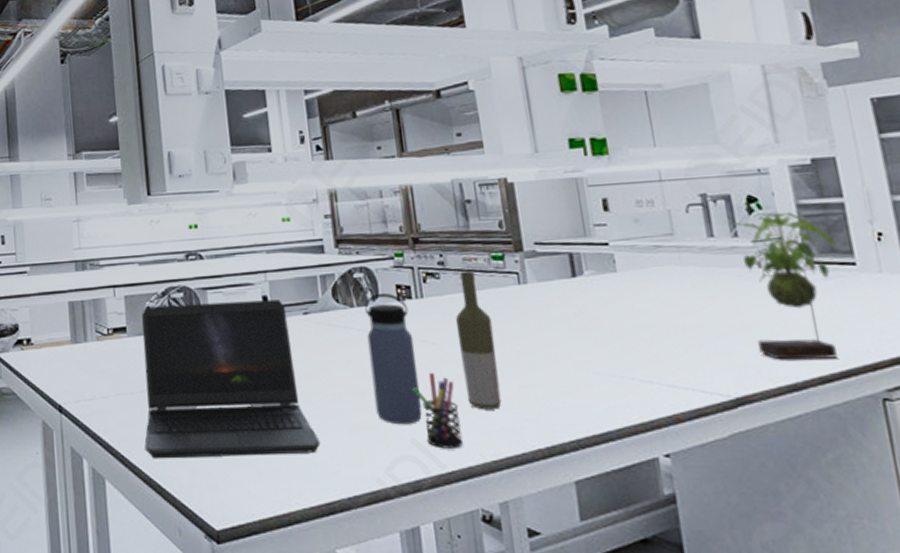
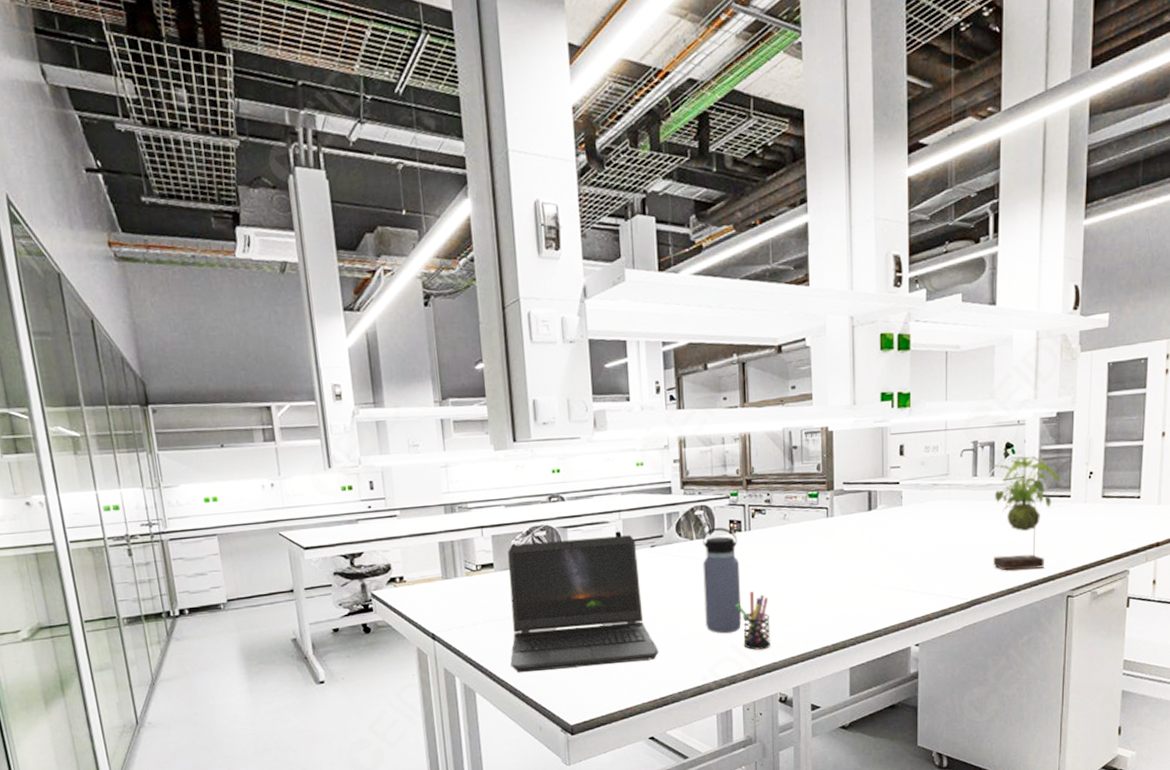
bottle: present [455,271,502,410] -> none [774,507,804,619]

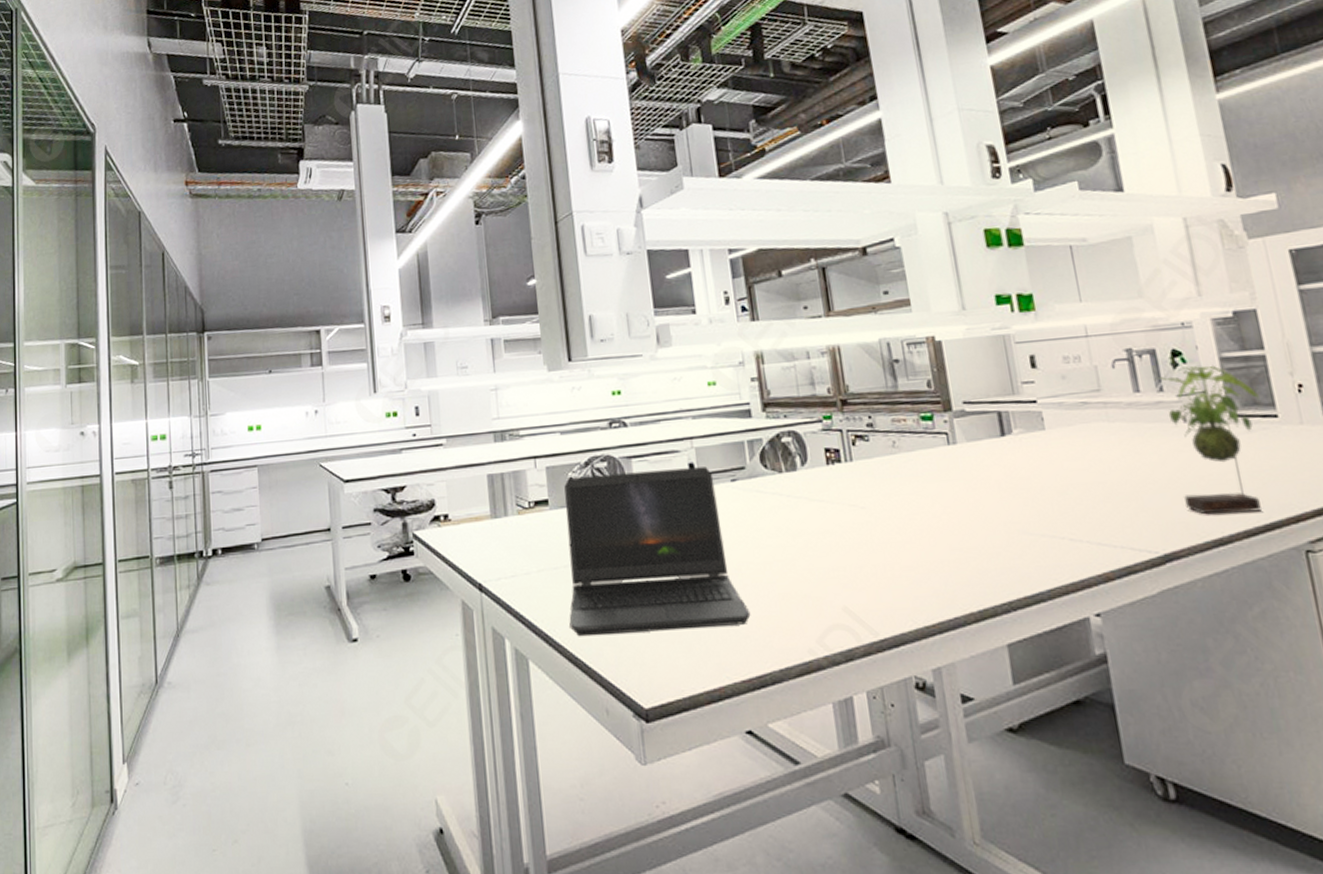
water bottle: present [702,527,742,634] -> none [793,457,854,593]
pen holder: present [735,592,771,651] -> none [843,538,896,617]

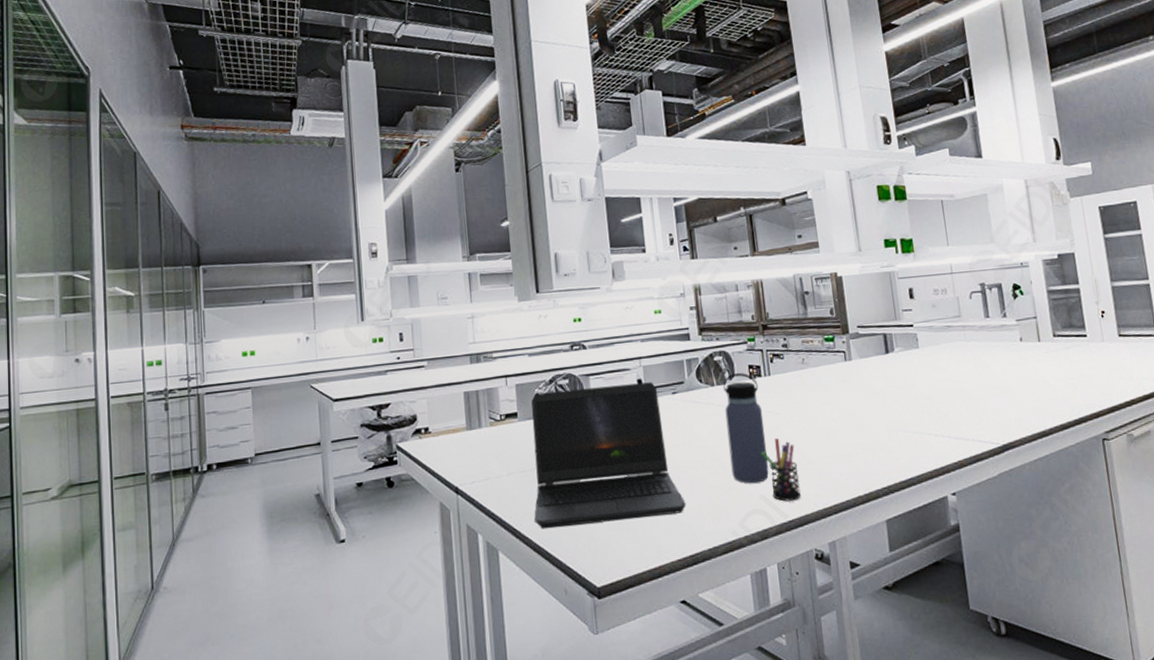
water bottle: none [793,457,854,593] -> present [723,372,769,484]
pen holder: none [843,538,896,617] -> present [761,438,802,502]
plant: present [1156,365,1262,515] -> none [1001,296,1074,413]

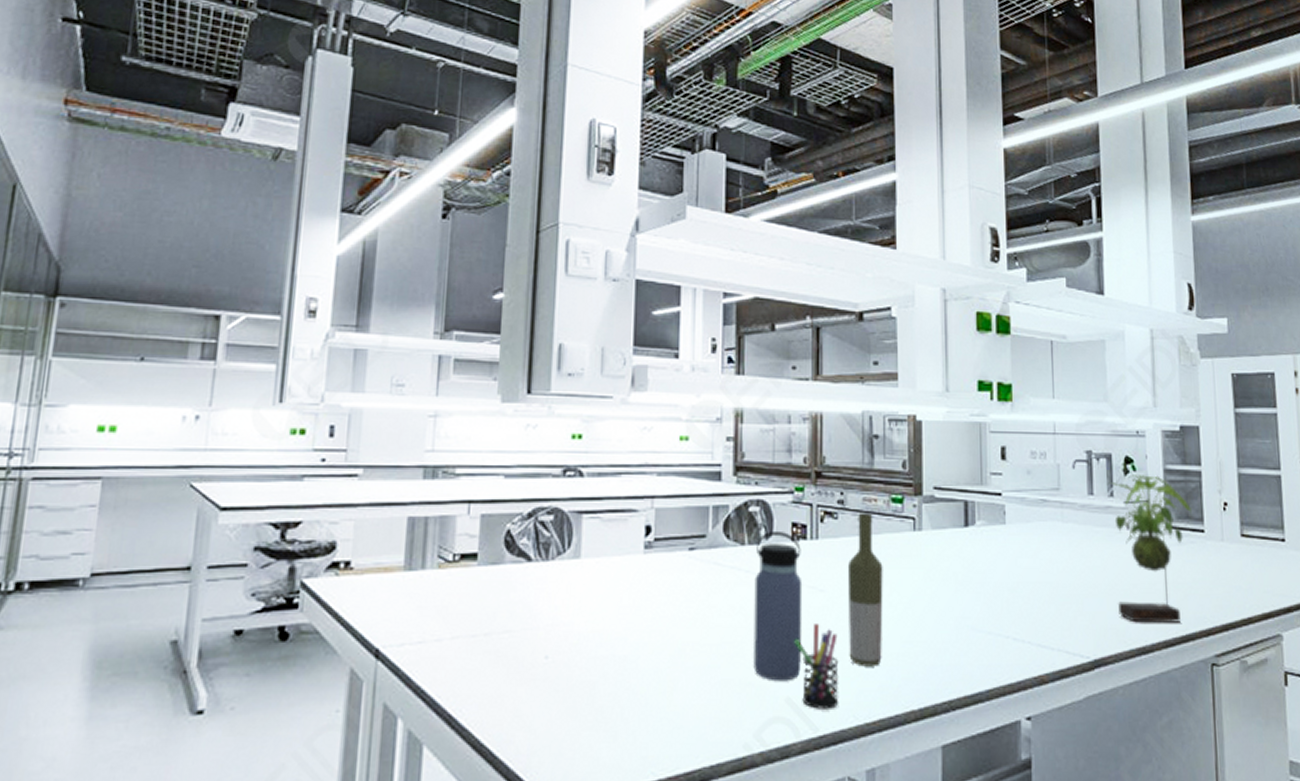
laptop computer: present [531,382,686,530] -> none [480,529,688,720]
bottle: none [795,351,831,467] -> present [847,513,883,667]
plant: none [1001,296,1074,413] -> present [1108,475,1191,623]

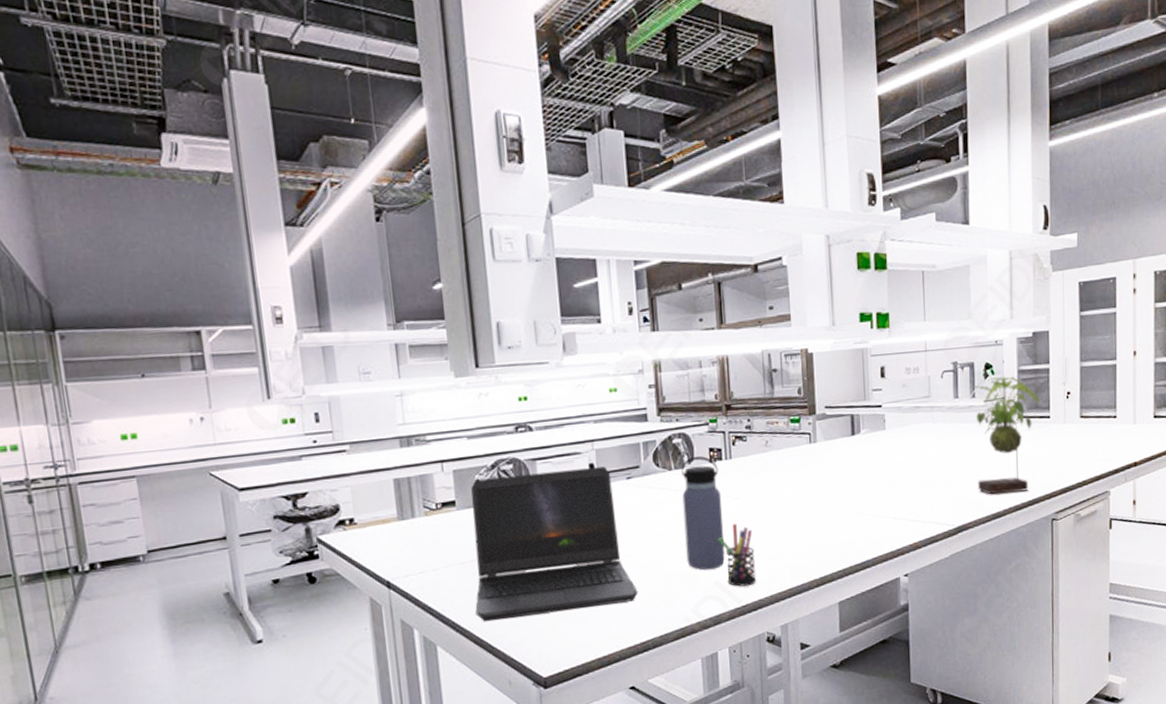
laptop computer: none [480,529,688,720] -> present [471,466,638,622]
bottle: present [847,513,883,667] -> none [757,433,789,552]

